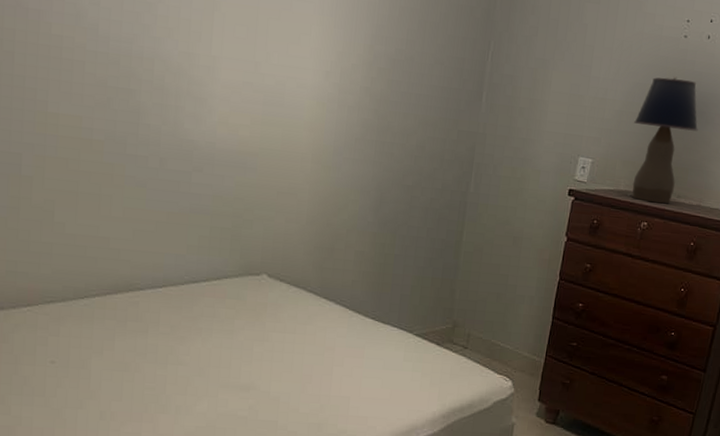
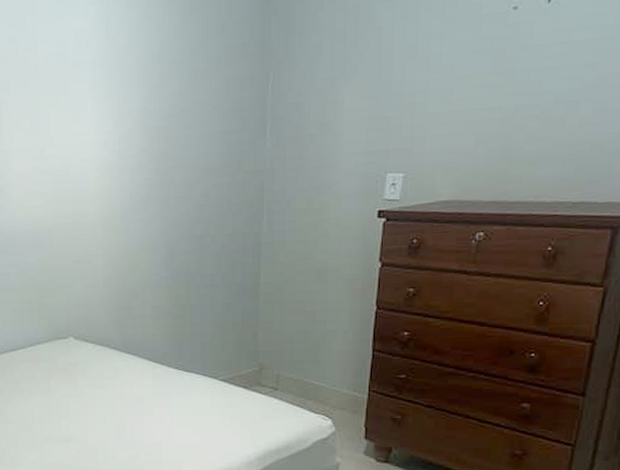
table lamp: present [627,76,698,204] -> none [454,58,545,209]

